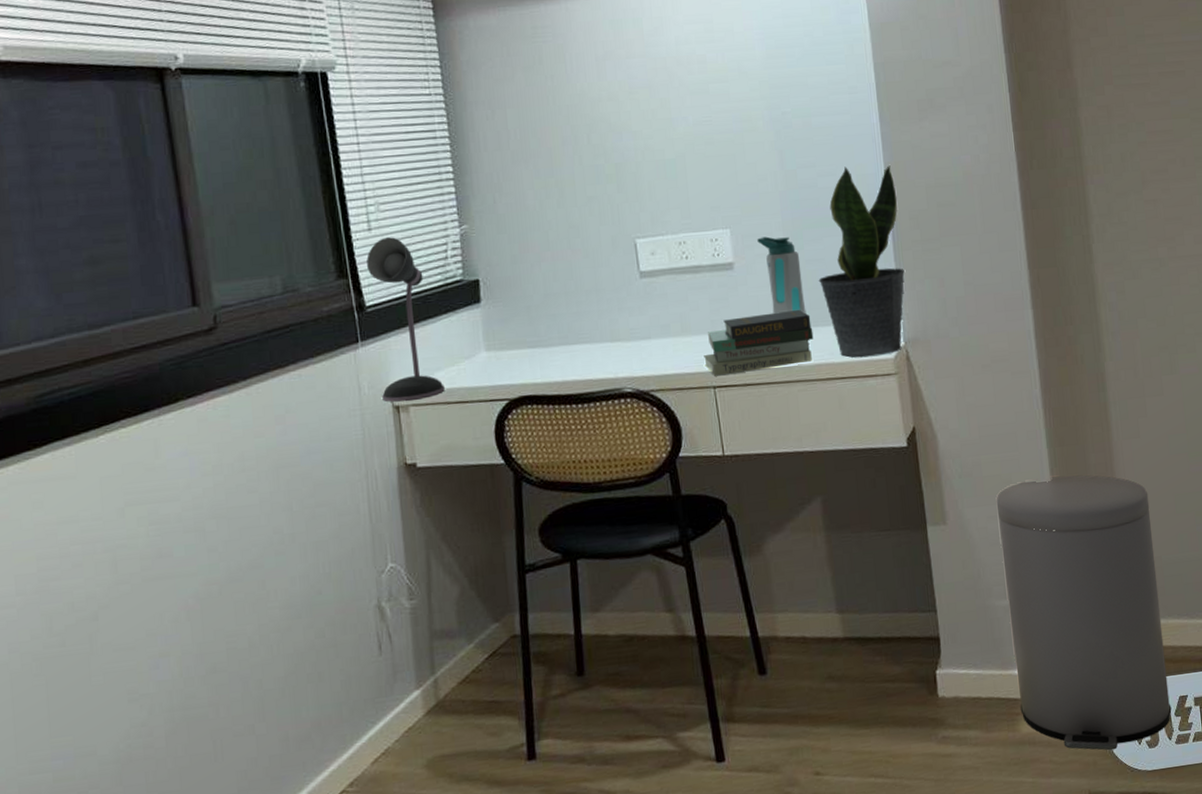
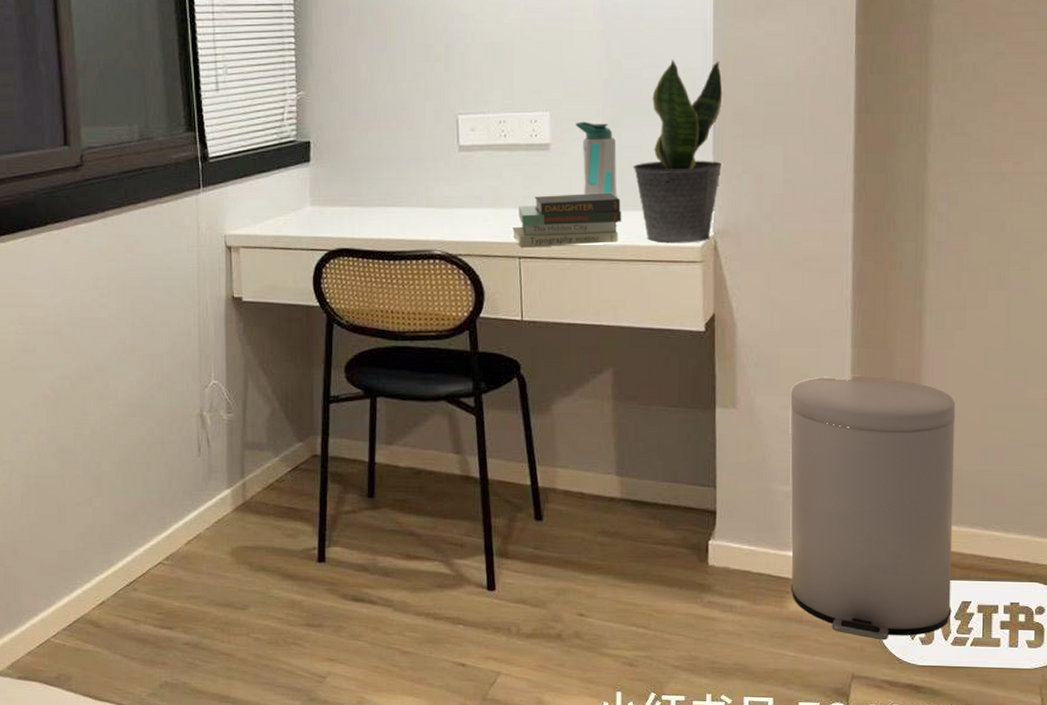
desk lamp: present [367,237,445,403] -> none [213,98,272,244]

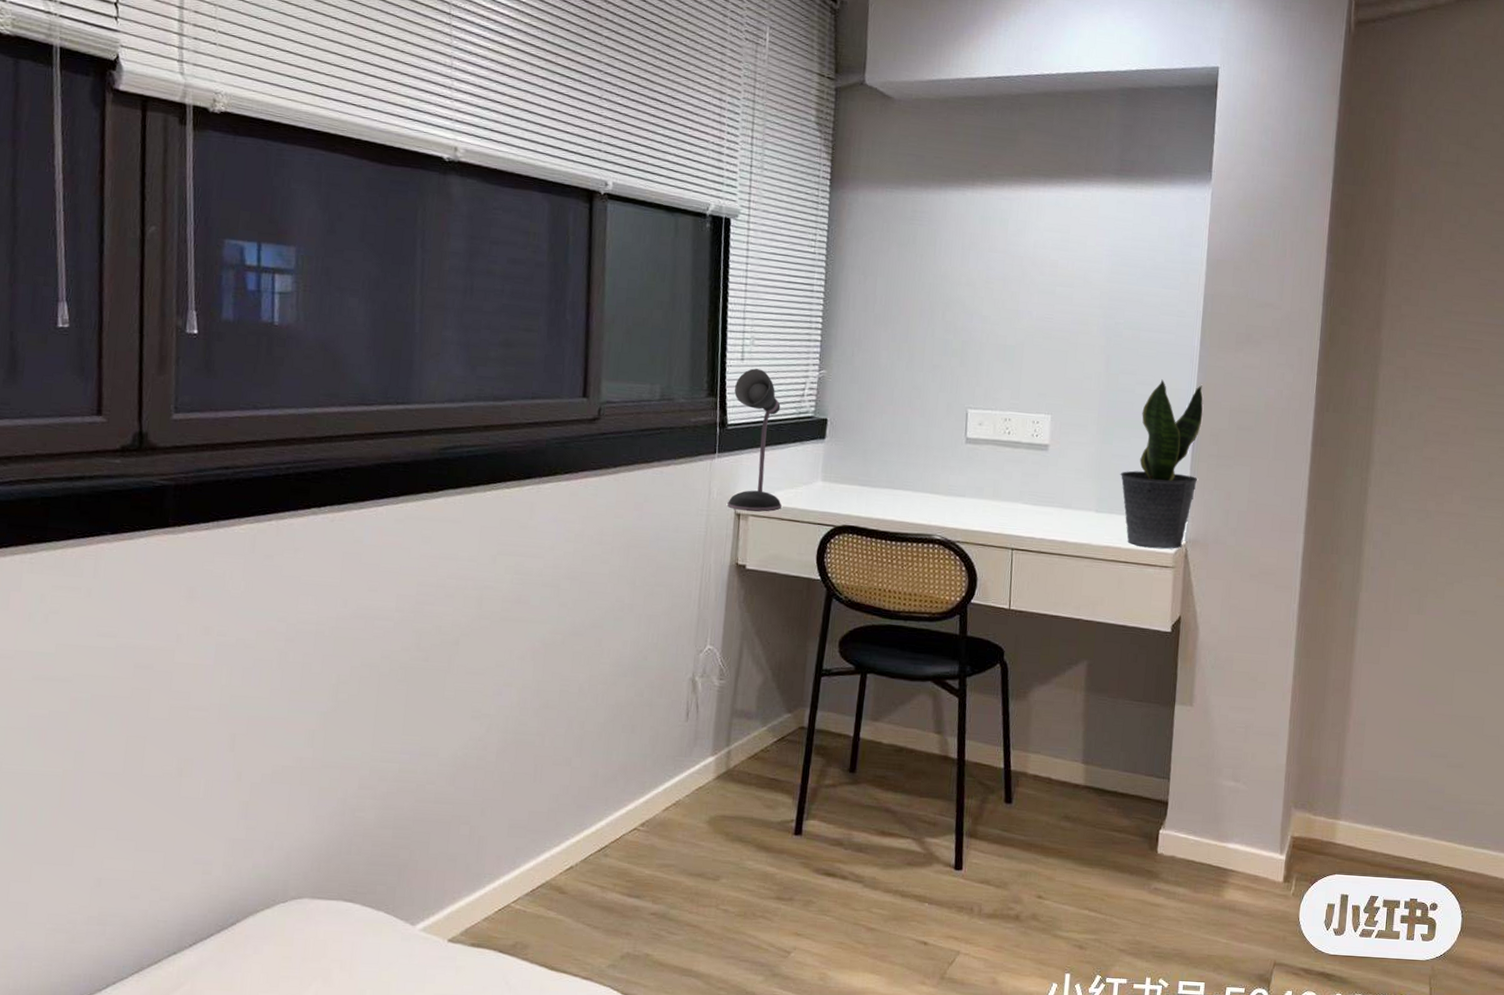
desk lamp: none [213,98,272,244] -> present [727,368,782,512]
books: present [511,192,622,247] -> none [1007,492,1108,544]
water bottle: present [576,121,618,223] -> none [1073,427,1108,525]
pedal bin: present [790,376,956,641] -> none [1227,682,1377,930]

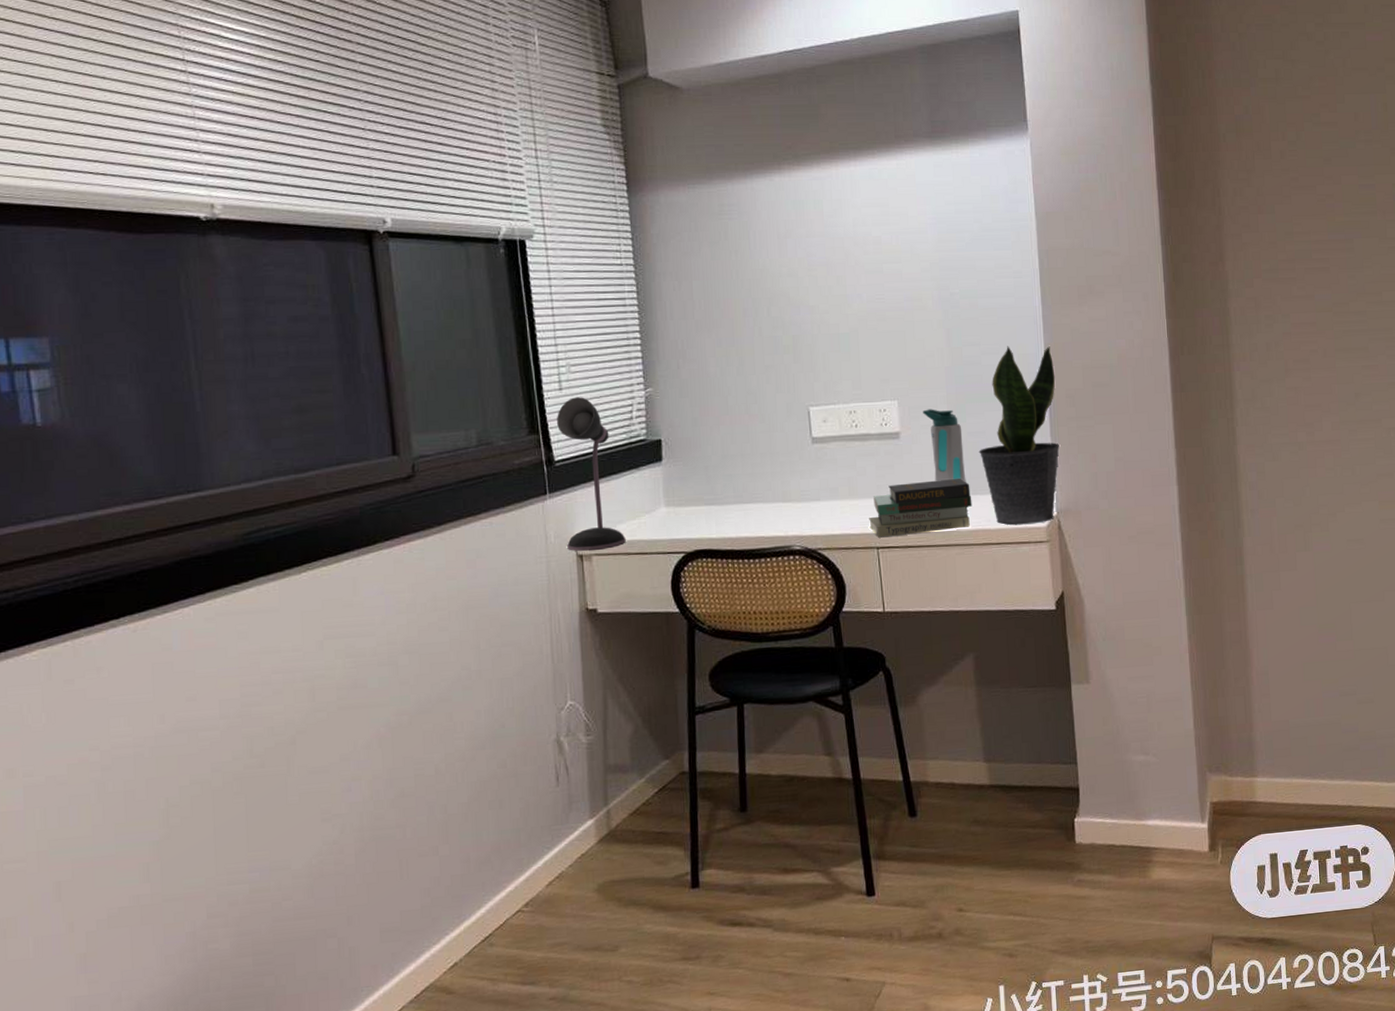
books: none [1007,492,1108,544] -> present [868,478,972,538]
water bottle: none [1073,427,1108,525] -> present [923,409,969,508]

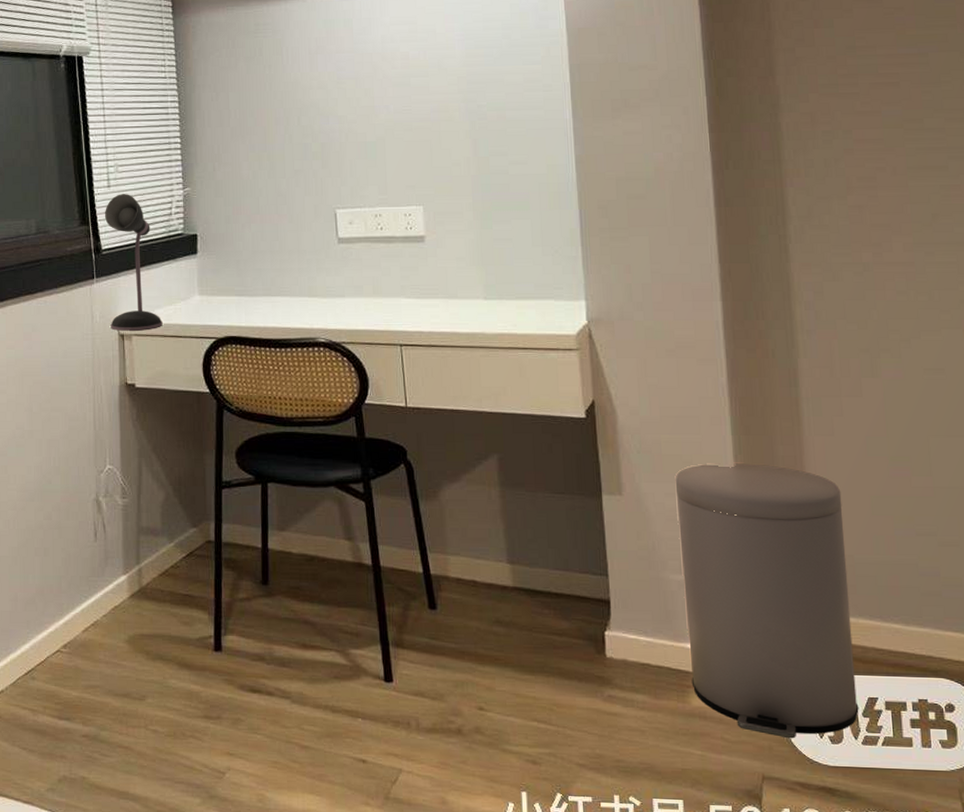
books: present [868,478,972,538] -> none [391,282,498,335]
water bottle: present [923,409,969,508] -> none [448,215,494,312]
potted plant: present [978,346,1060,526] -> none [505,157,591,332]
pedal bin: none [1136,641,1292,899] -> present [675,463,859,739]

